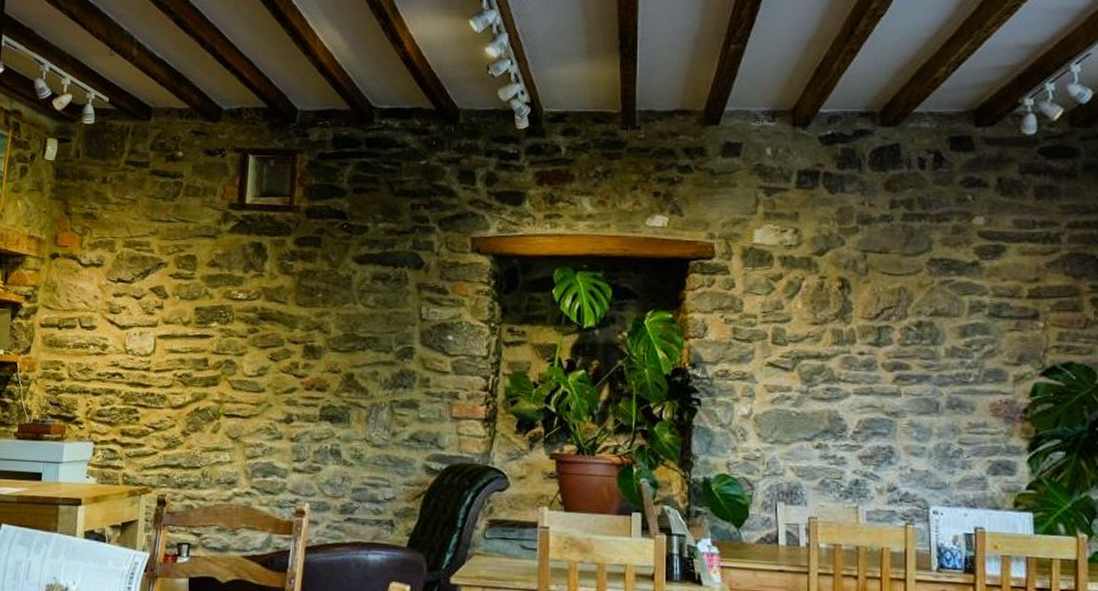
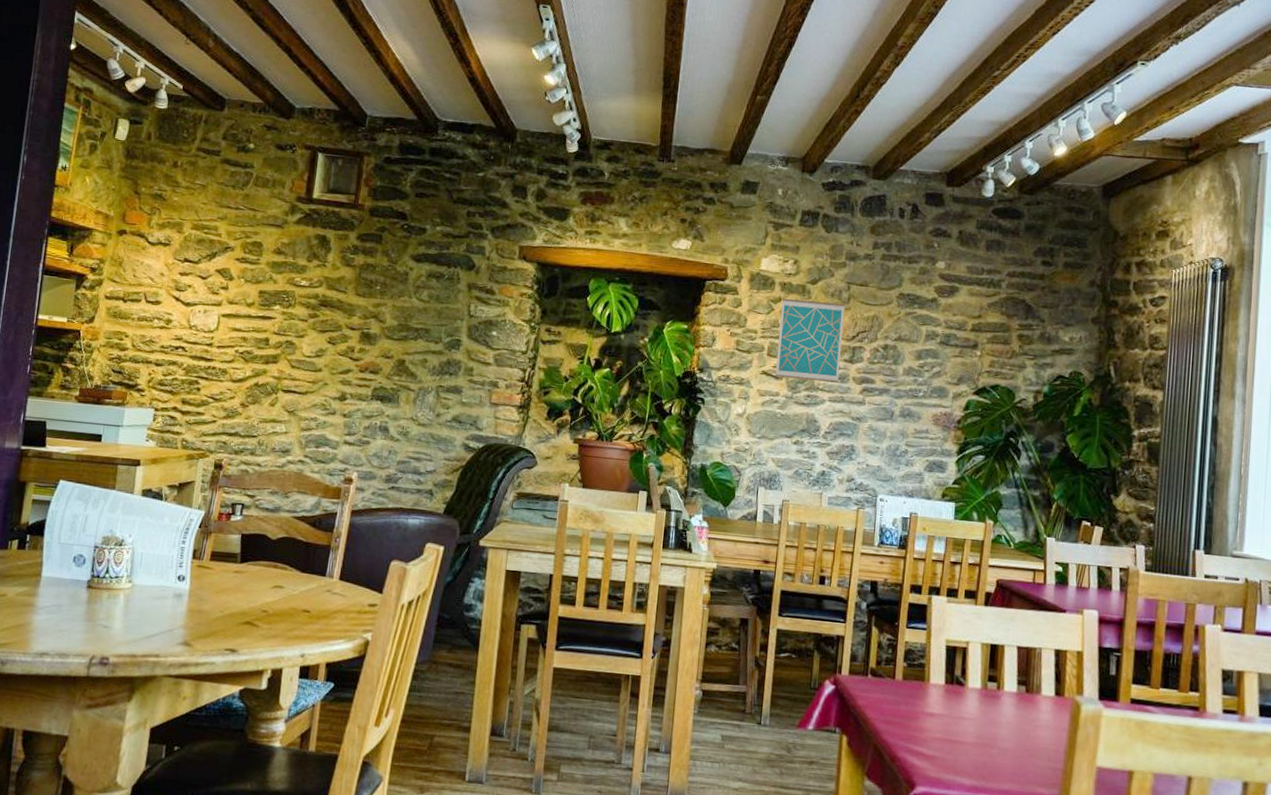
wall art: none [783,274,865,371] -> present [775,298,845,383]

